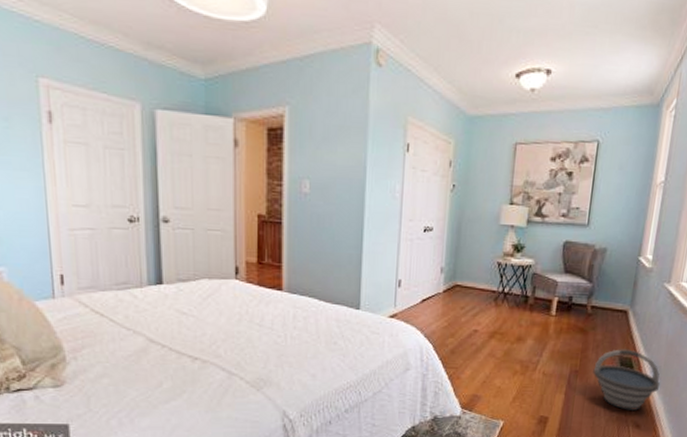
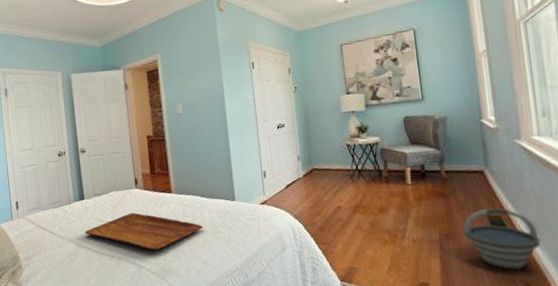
tray: none [160,308,317,357] -> present [84,212,204,251]

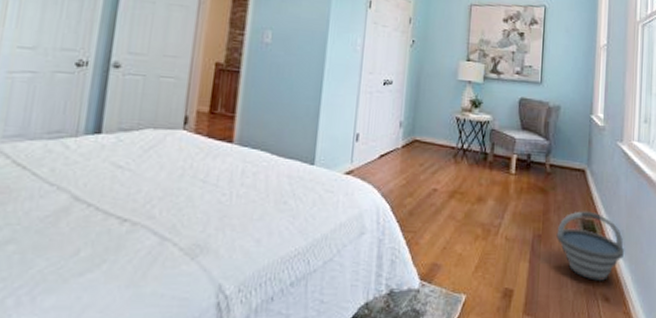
tray: present [84,212,204,251] -> none [89,161,266,218]

